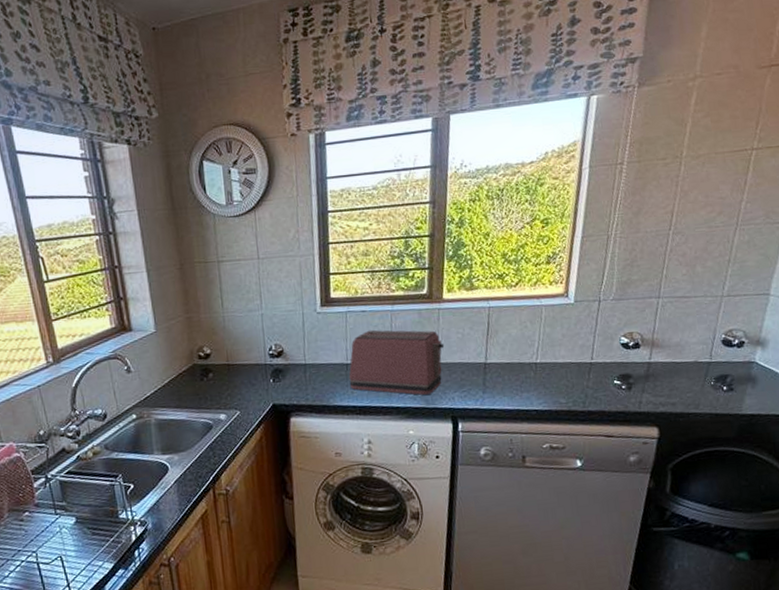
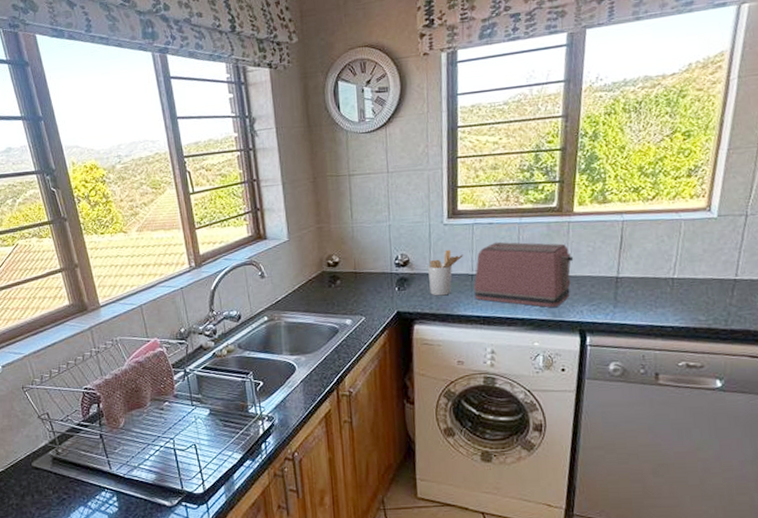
utensil holder: none [303,338,337,387] -> present [428,249,463,296]

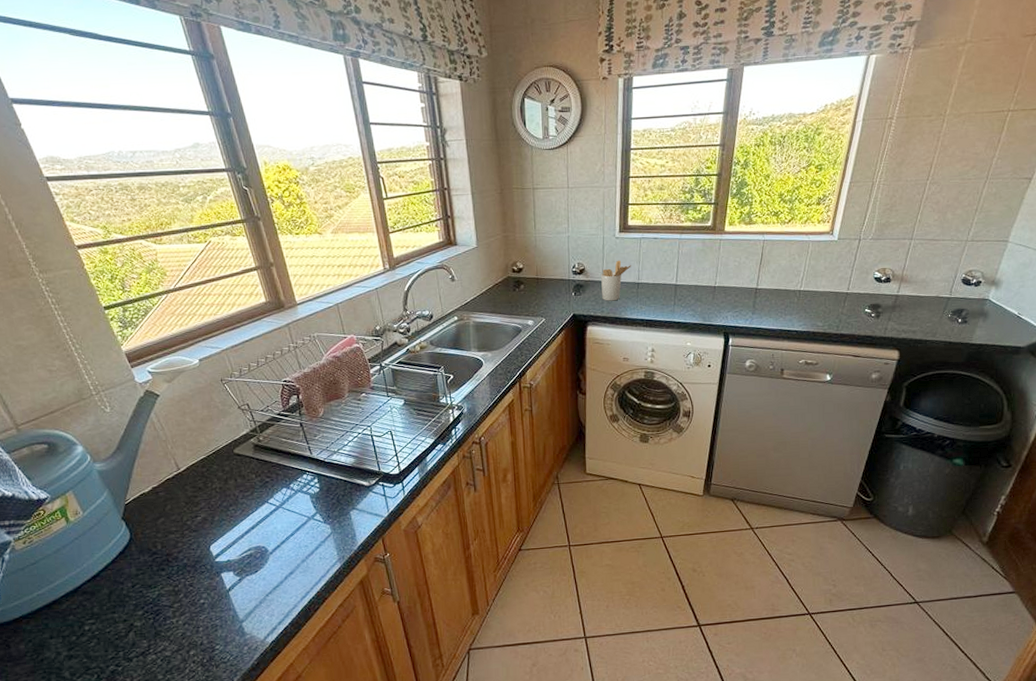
toaster: present [473,241,574,307] -> none [639,255,723,313]

